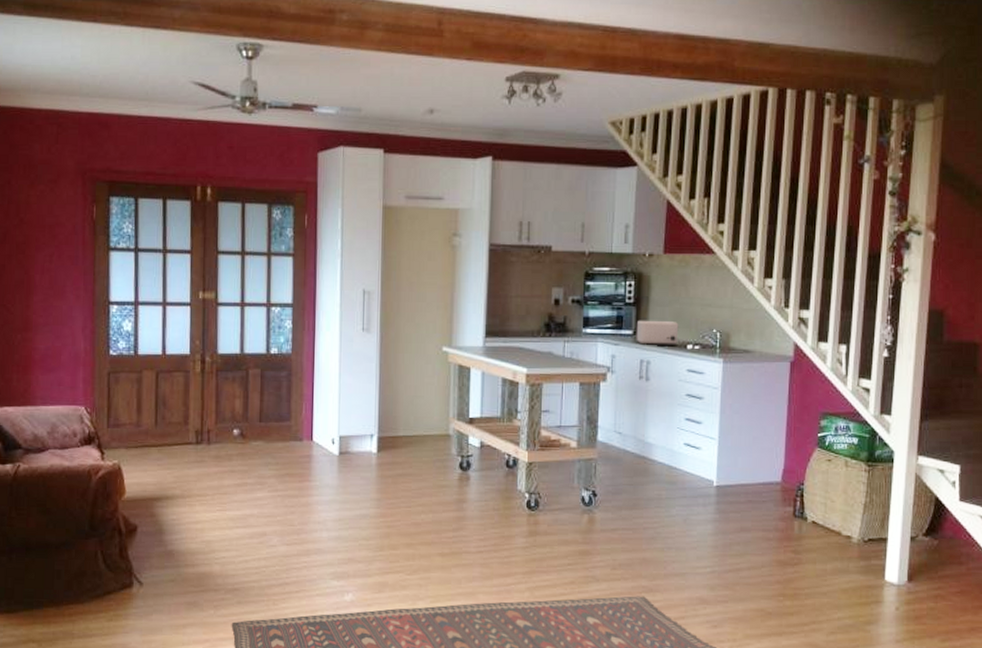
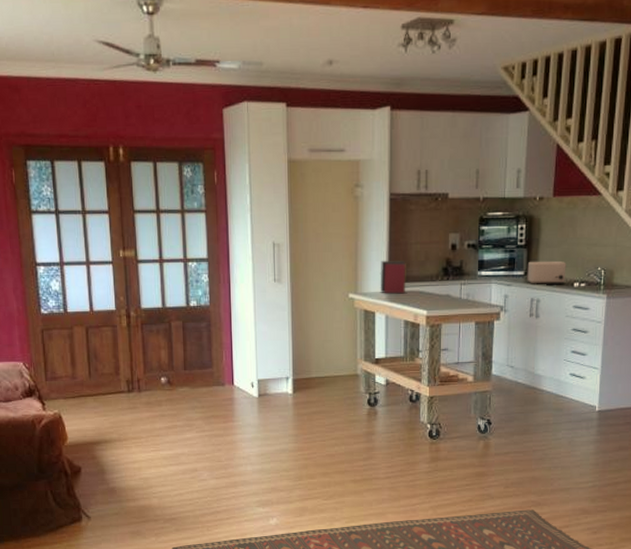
books: none [477,313,505,349] -> present [380,260,406,294]

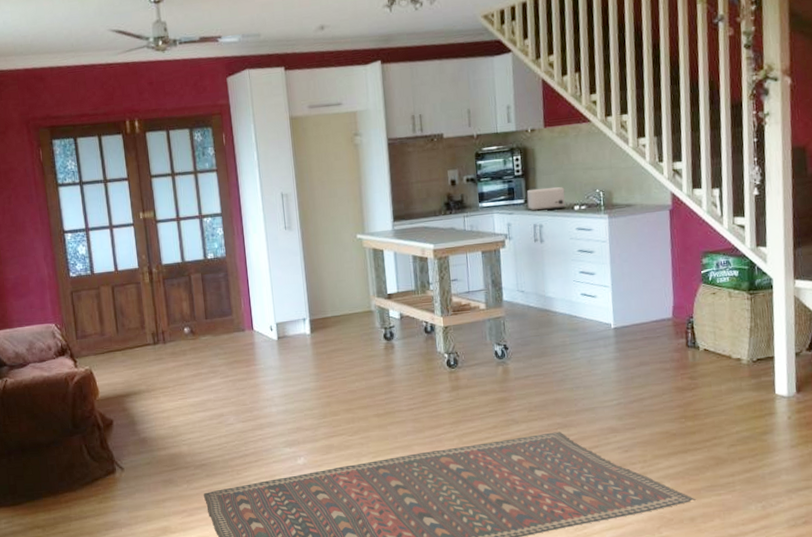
books: present [380,260,406,294] -> none [384,199,411,232]

